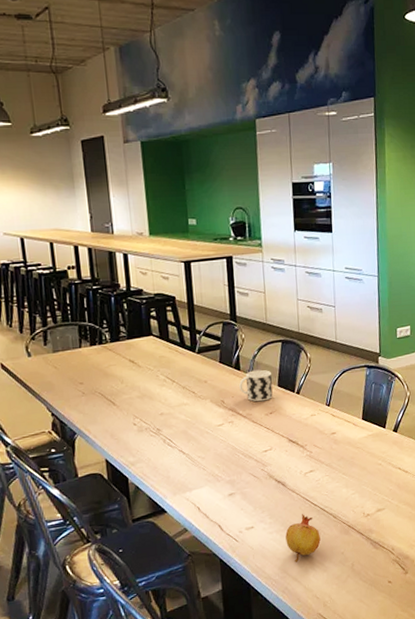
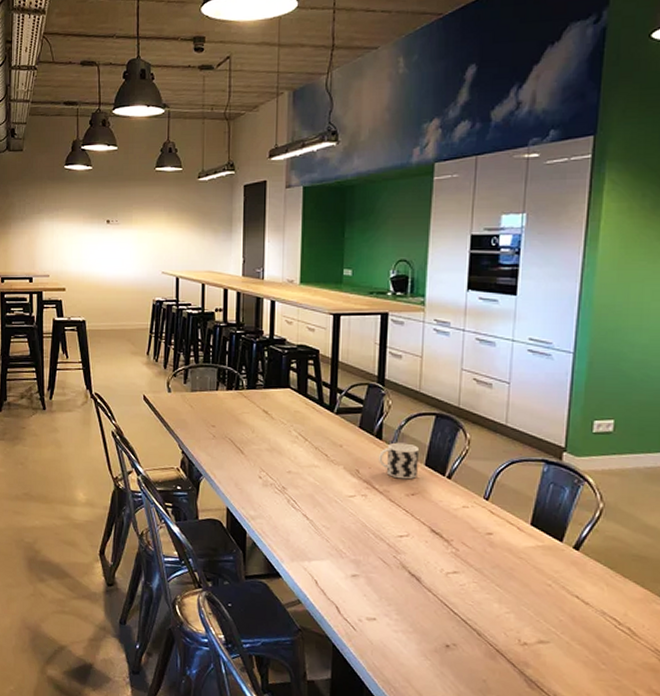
fruit: present [285,513,321,563] -> none [413,619,457,675]

